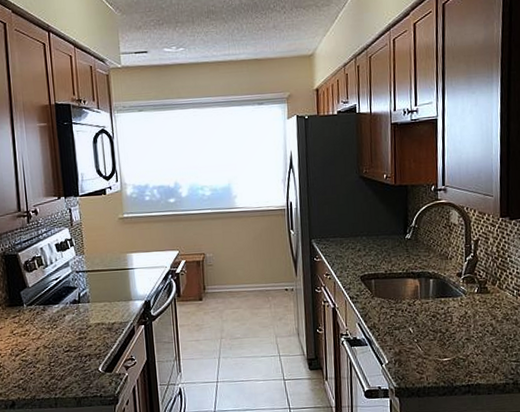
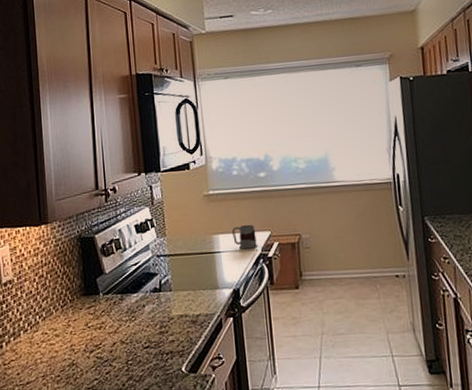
mug: none [144,244,168,266] -> present [232,224,259,250]

